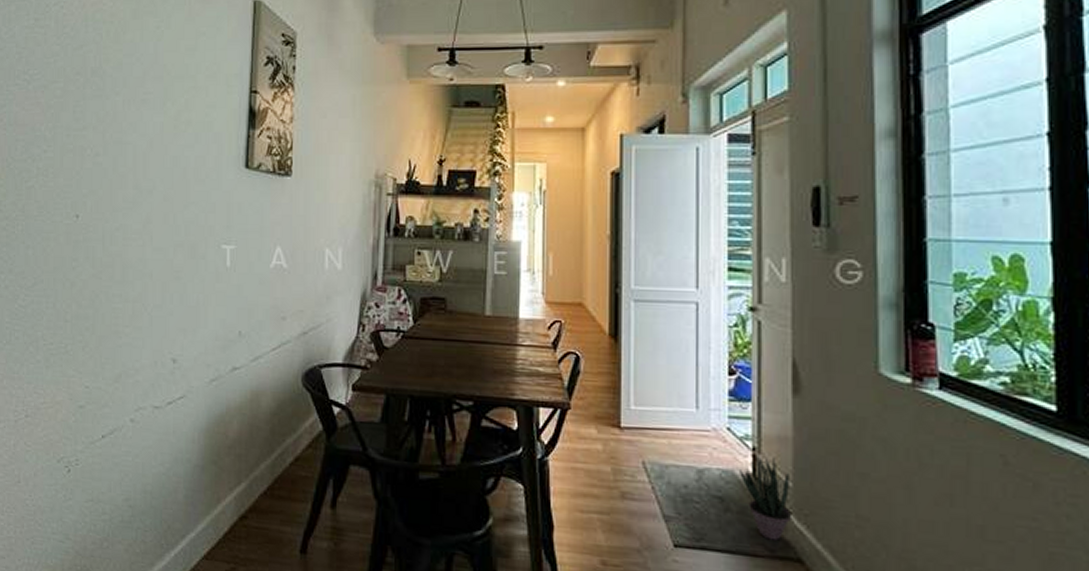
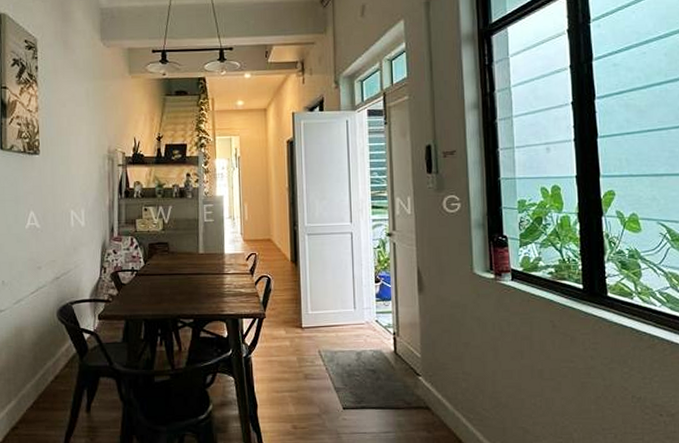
potted plant: present [738,454,793,541] -> none [384,337,422,396]

